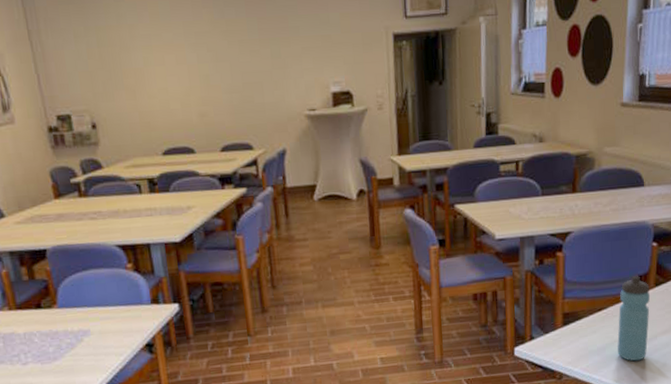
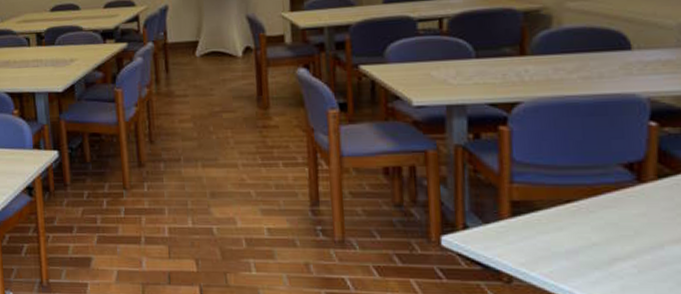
water bottle: present [616,276,651,362] -> none [596,163,650,275]

